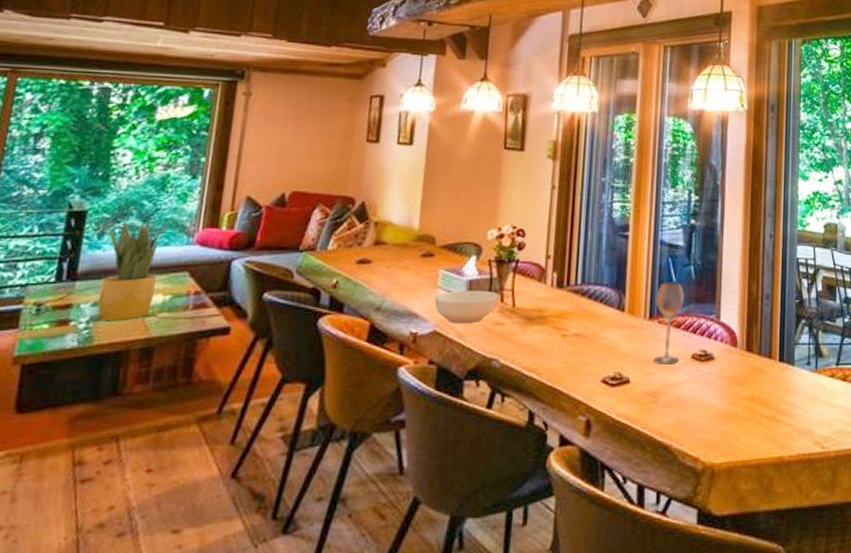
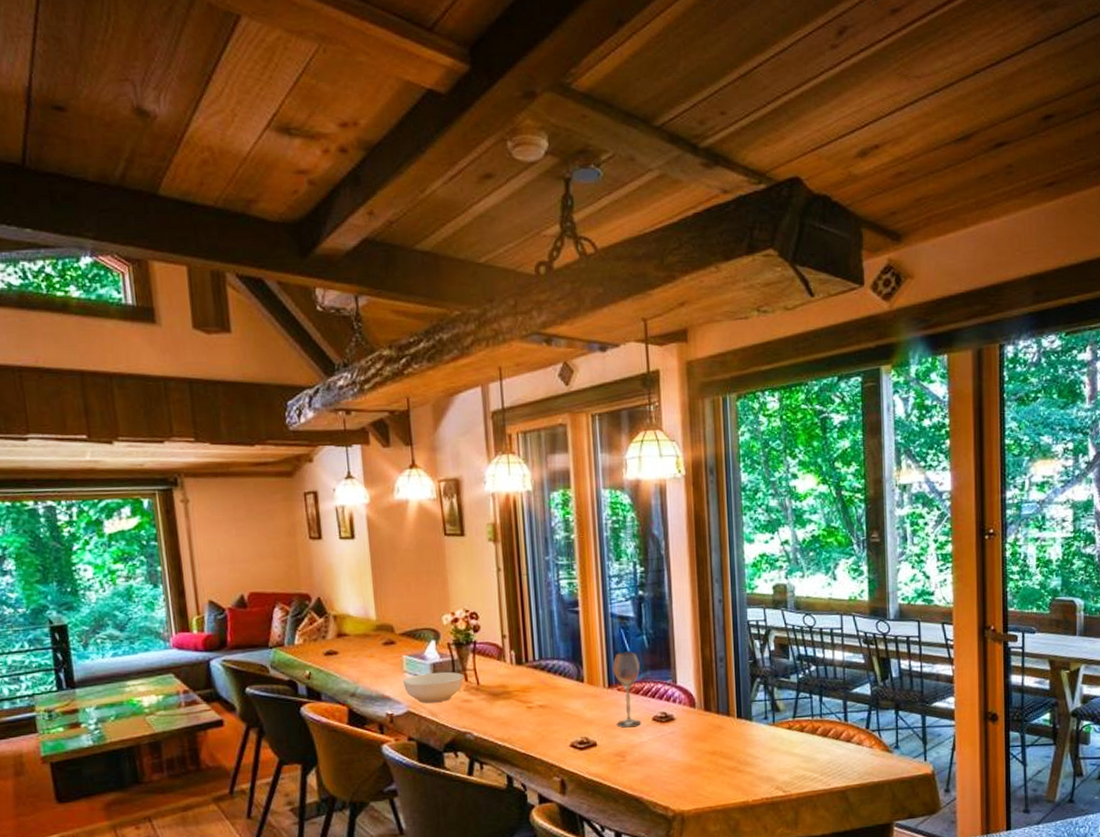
planter: present [96,217,170,322] -> none [88,626,149,722]

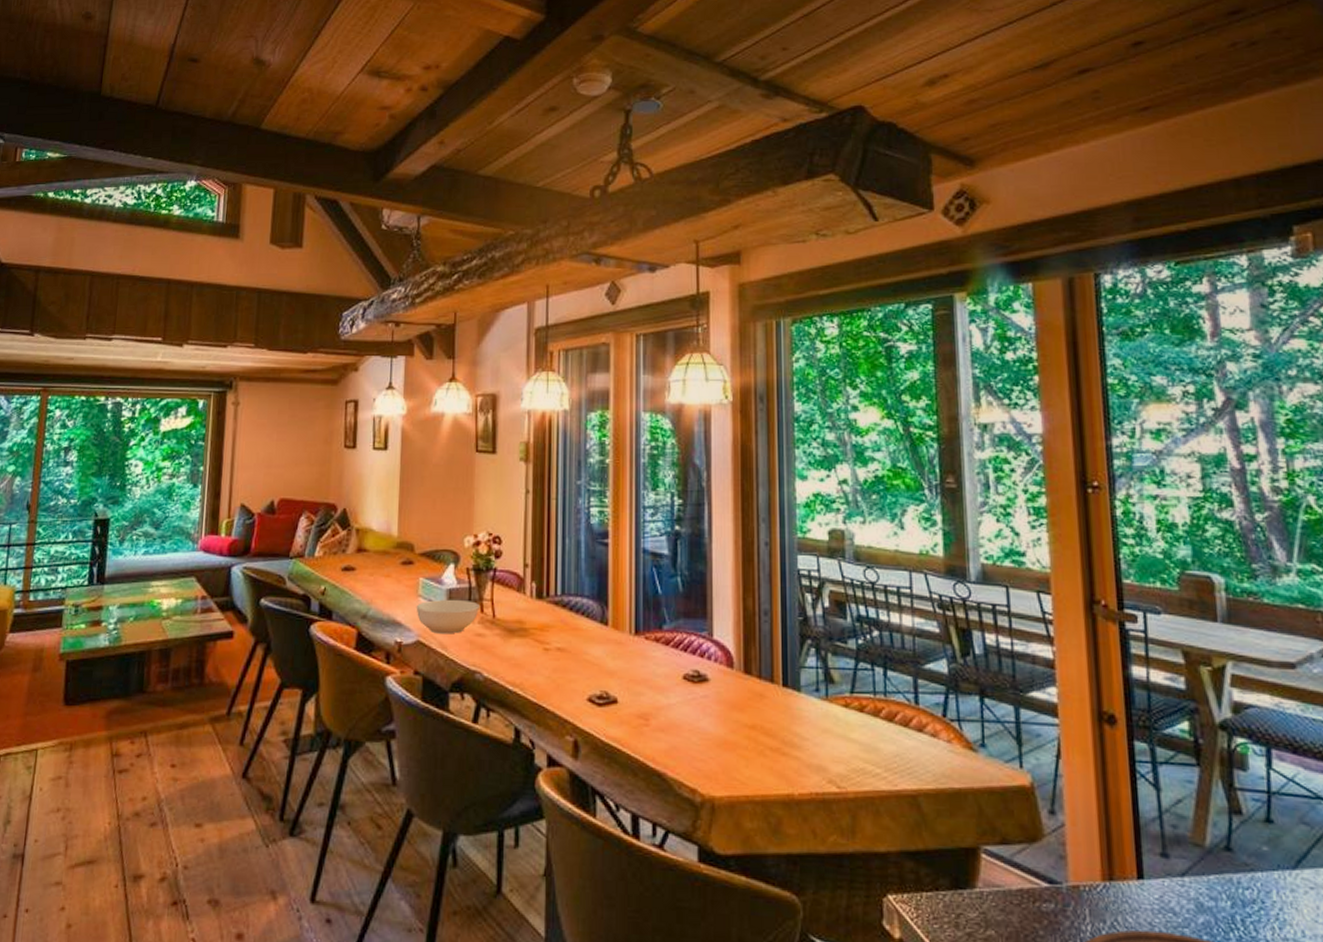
wineglass: present [612,651,642,728] -> none [641,594,672,685]

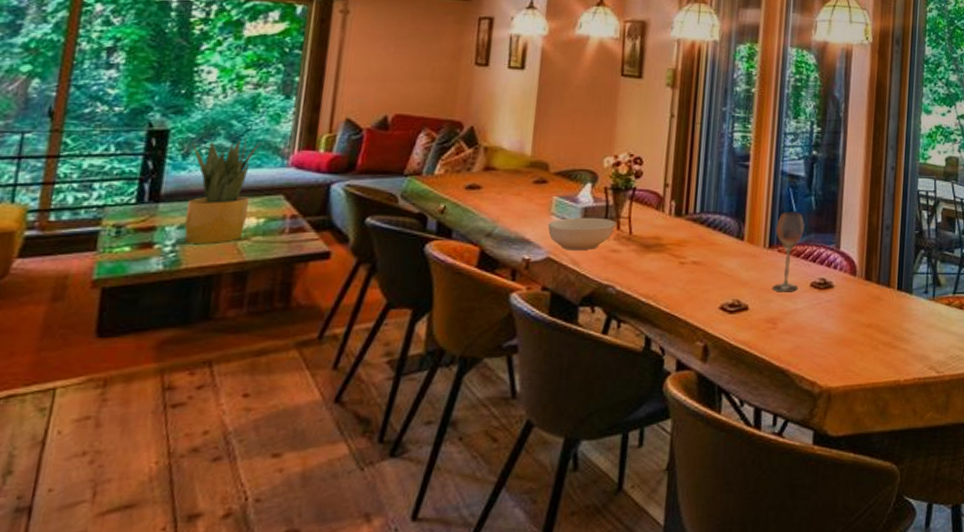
planter: none [122,525,177,623] -> present [183,138,262,245]
wineglass: none [641,594,672,685] -> present [773,211,805,292]

